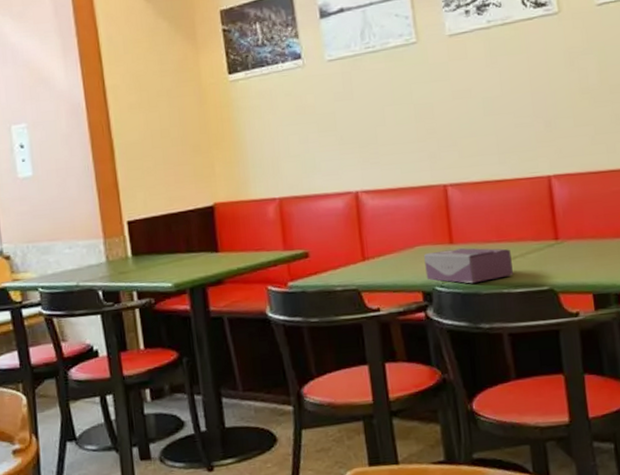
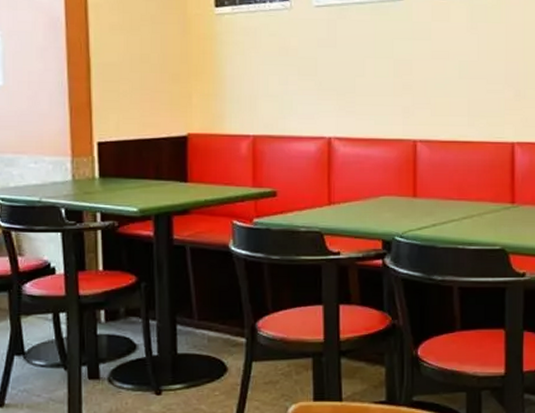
tissue box: present [424,248,513,284] -> none [388,203,469,237]

